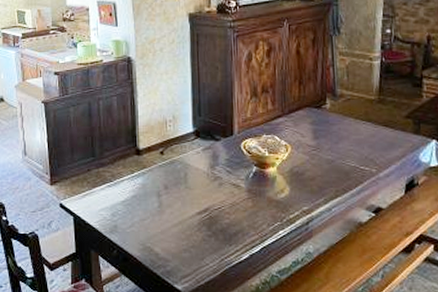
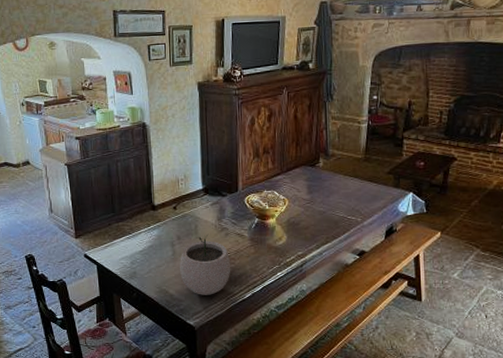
plant pot: none [167,183,226,255] -> present [180,234,231,295]

